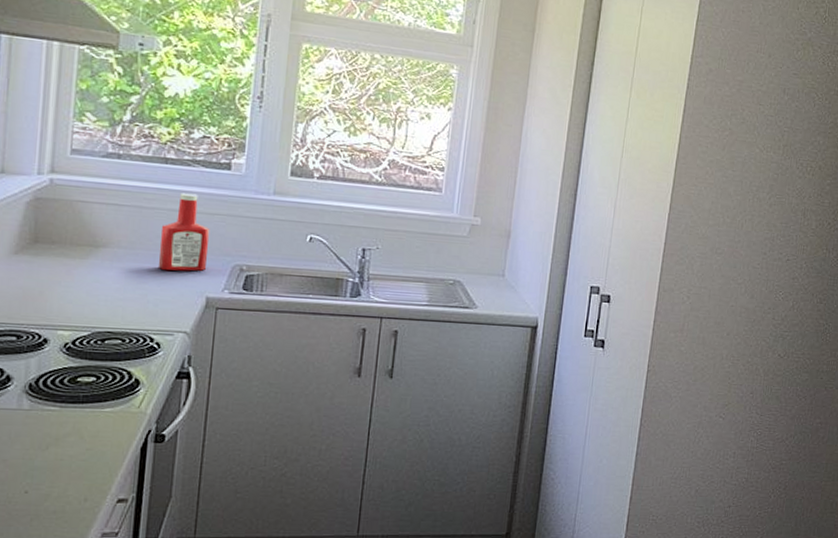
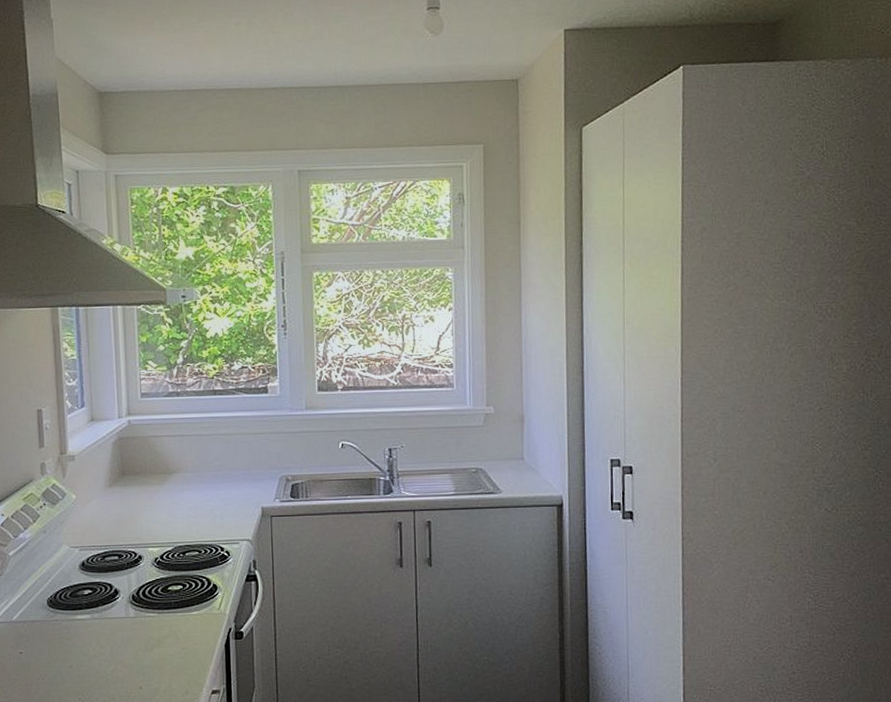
ketchup bottle: present [158,193,210,271] -> none [218,418,258,488]

